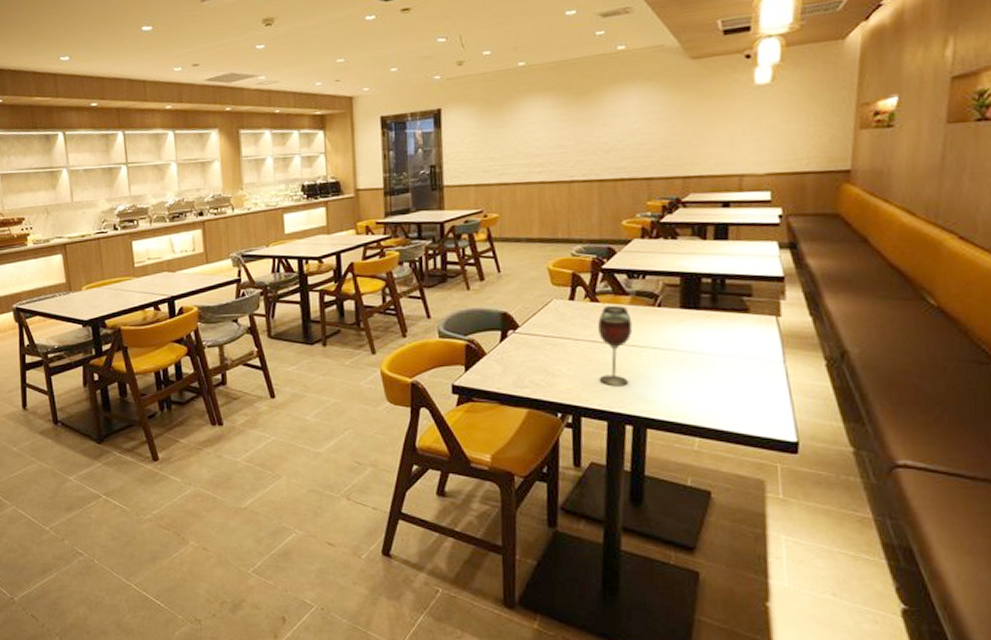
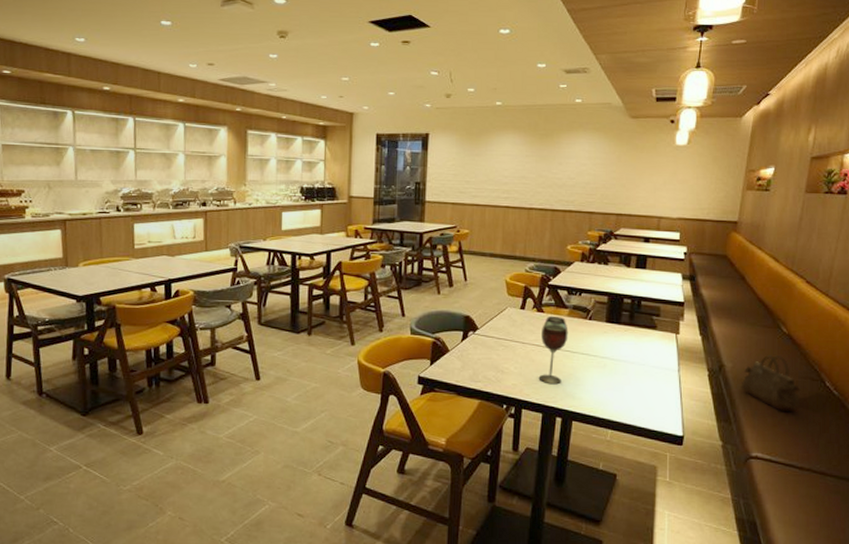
shoulder bag: none [874,335,965,407] -> present [741,355,801,412]

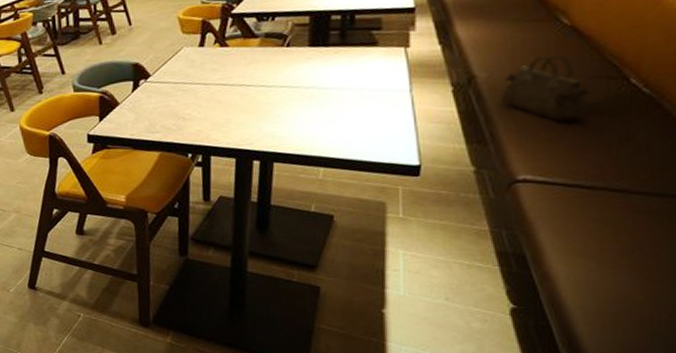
wineglass: present [538,316,568,384] -> none [226,48,262,125]

